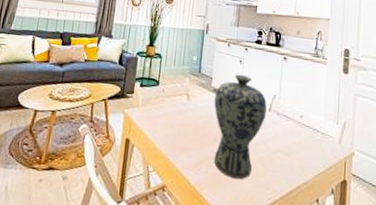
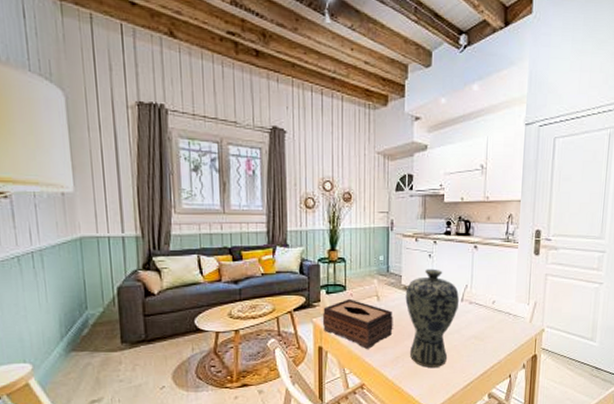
tissue box: none [132,94,201,148] -> present [322,298,393,349]

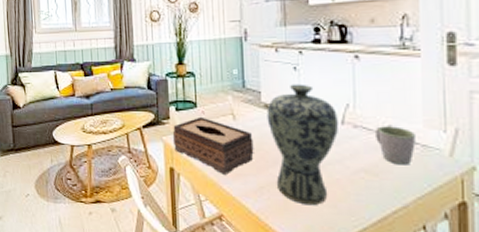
mug: none [484,302,510,331] -> present [376,126,416,165]

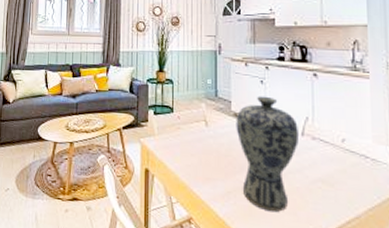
tissue box: present [172,116,254,174] -> none [149,121,223,178]
mug: present [376,126,416,165] -> none [331,139,366,178]

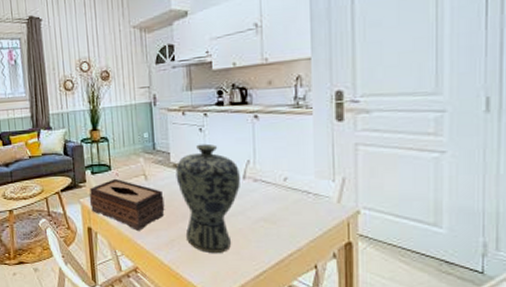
tissue box: none [149,121,223,178] -> present [89,178,165,231]

